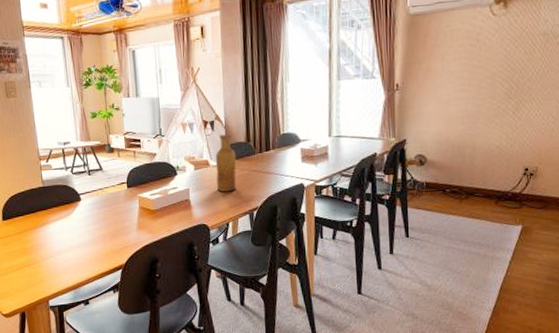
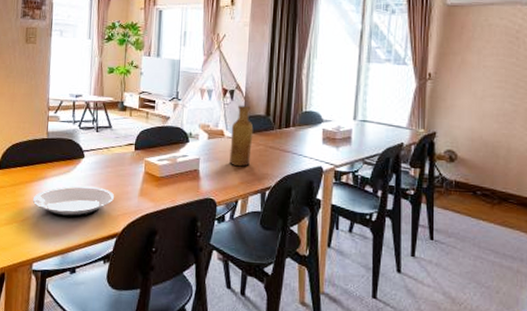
plate: none [39,225,115,257] -> present [32,185,115,218]

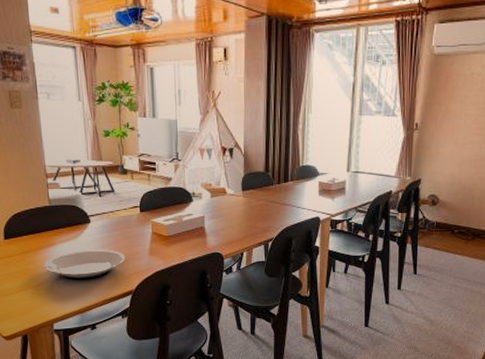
vase: present [230,105,254,167] -> none [232,163,254,222]

